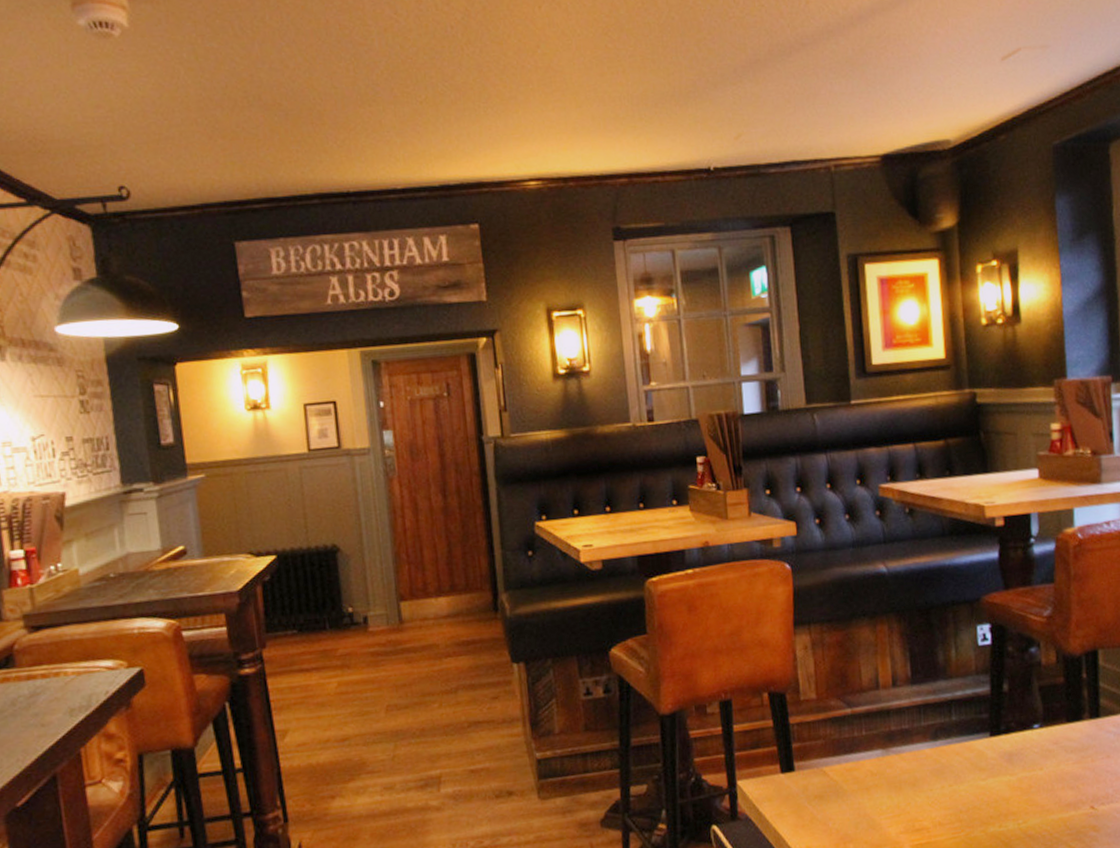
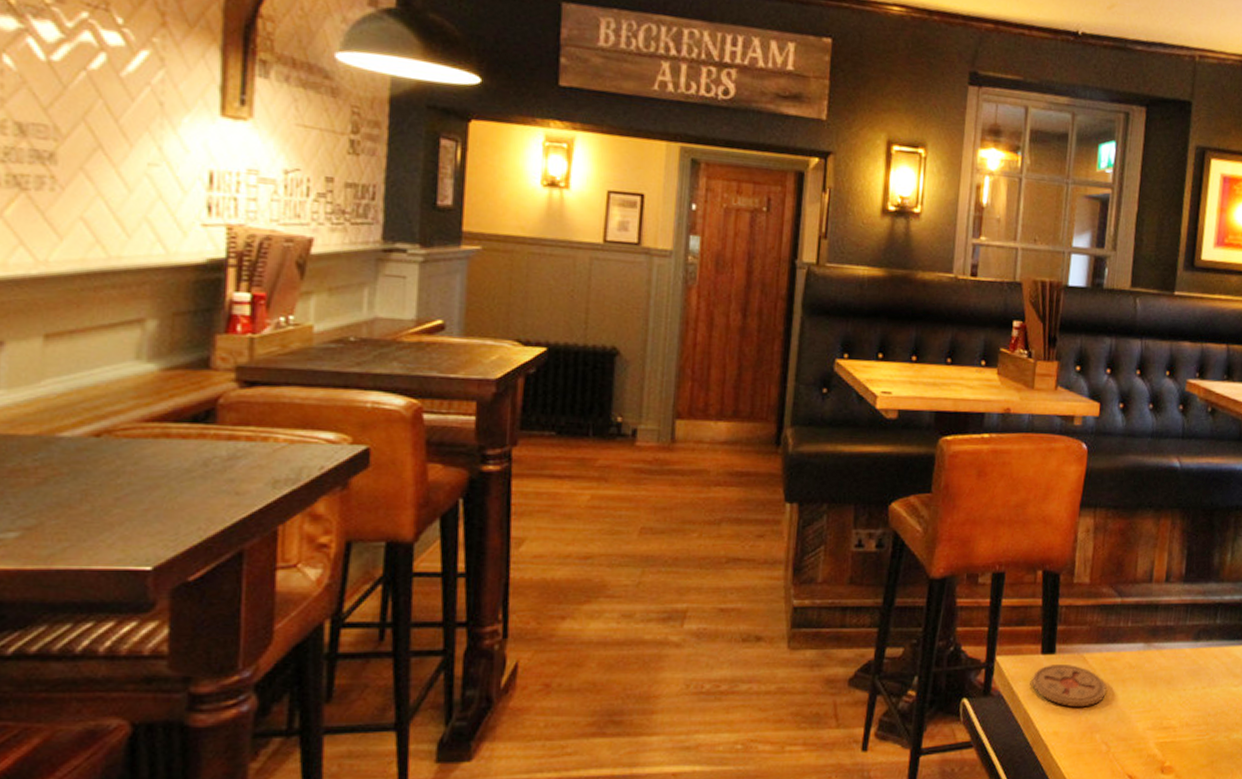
coaster: none [777,779,852,821] -> present [1032,663,1107,708]

